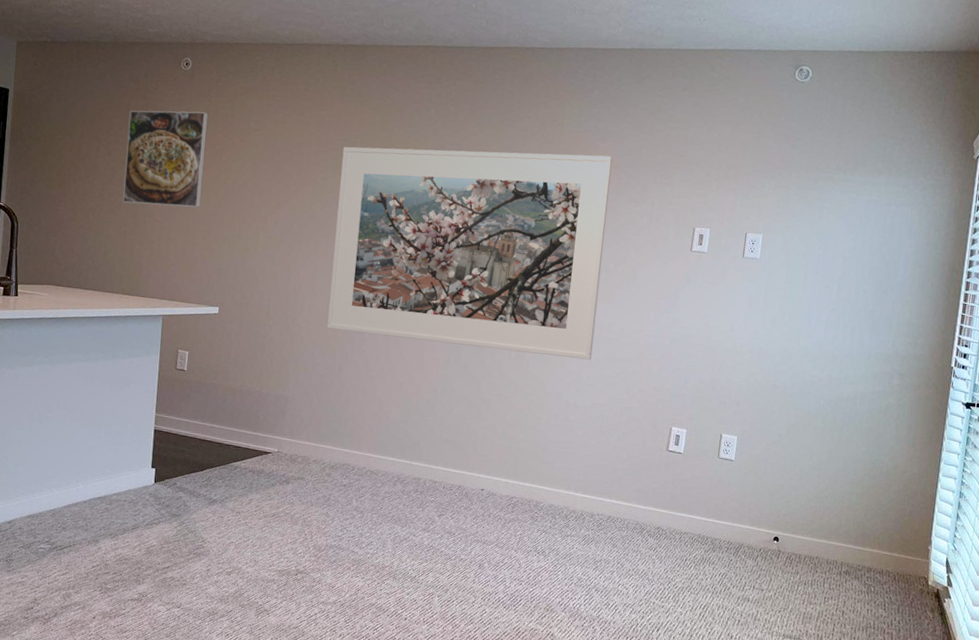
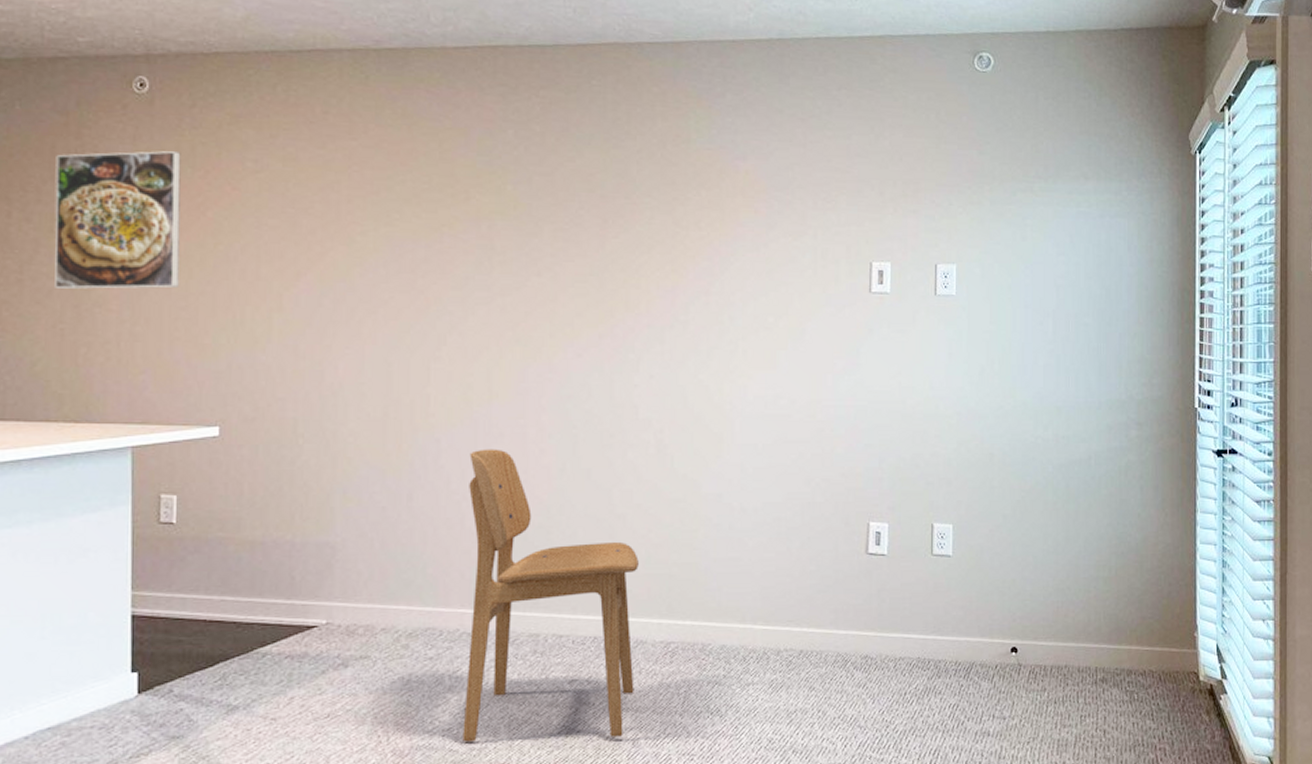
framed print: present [327,146,612,360] -> none [385,178,759,447]
dining chair: none [361,341,496,560] -> present [462,449,639,742]

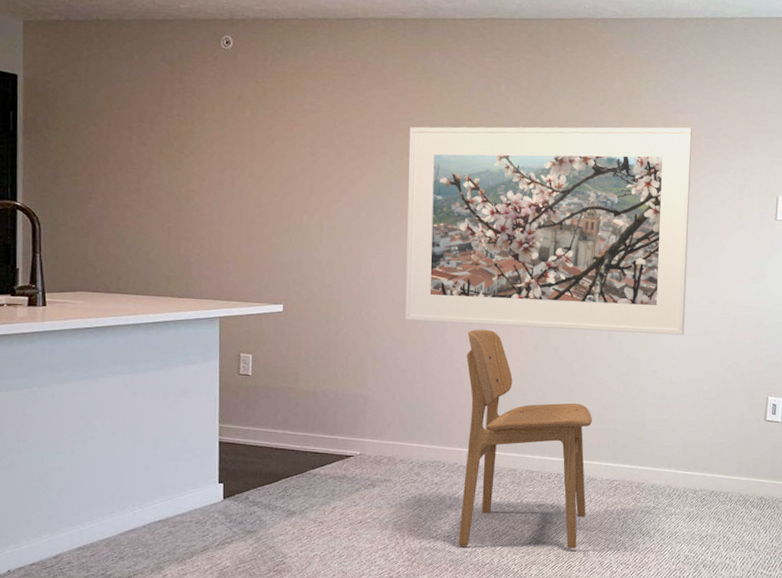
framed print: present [55,151,181,289] -> none [164,94,256,199]
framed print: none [385,178,759,447] -> present [405,126,692,336]

